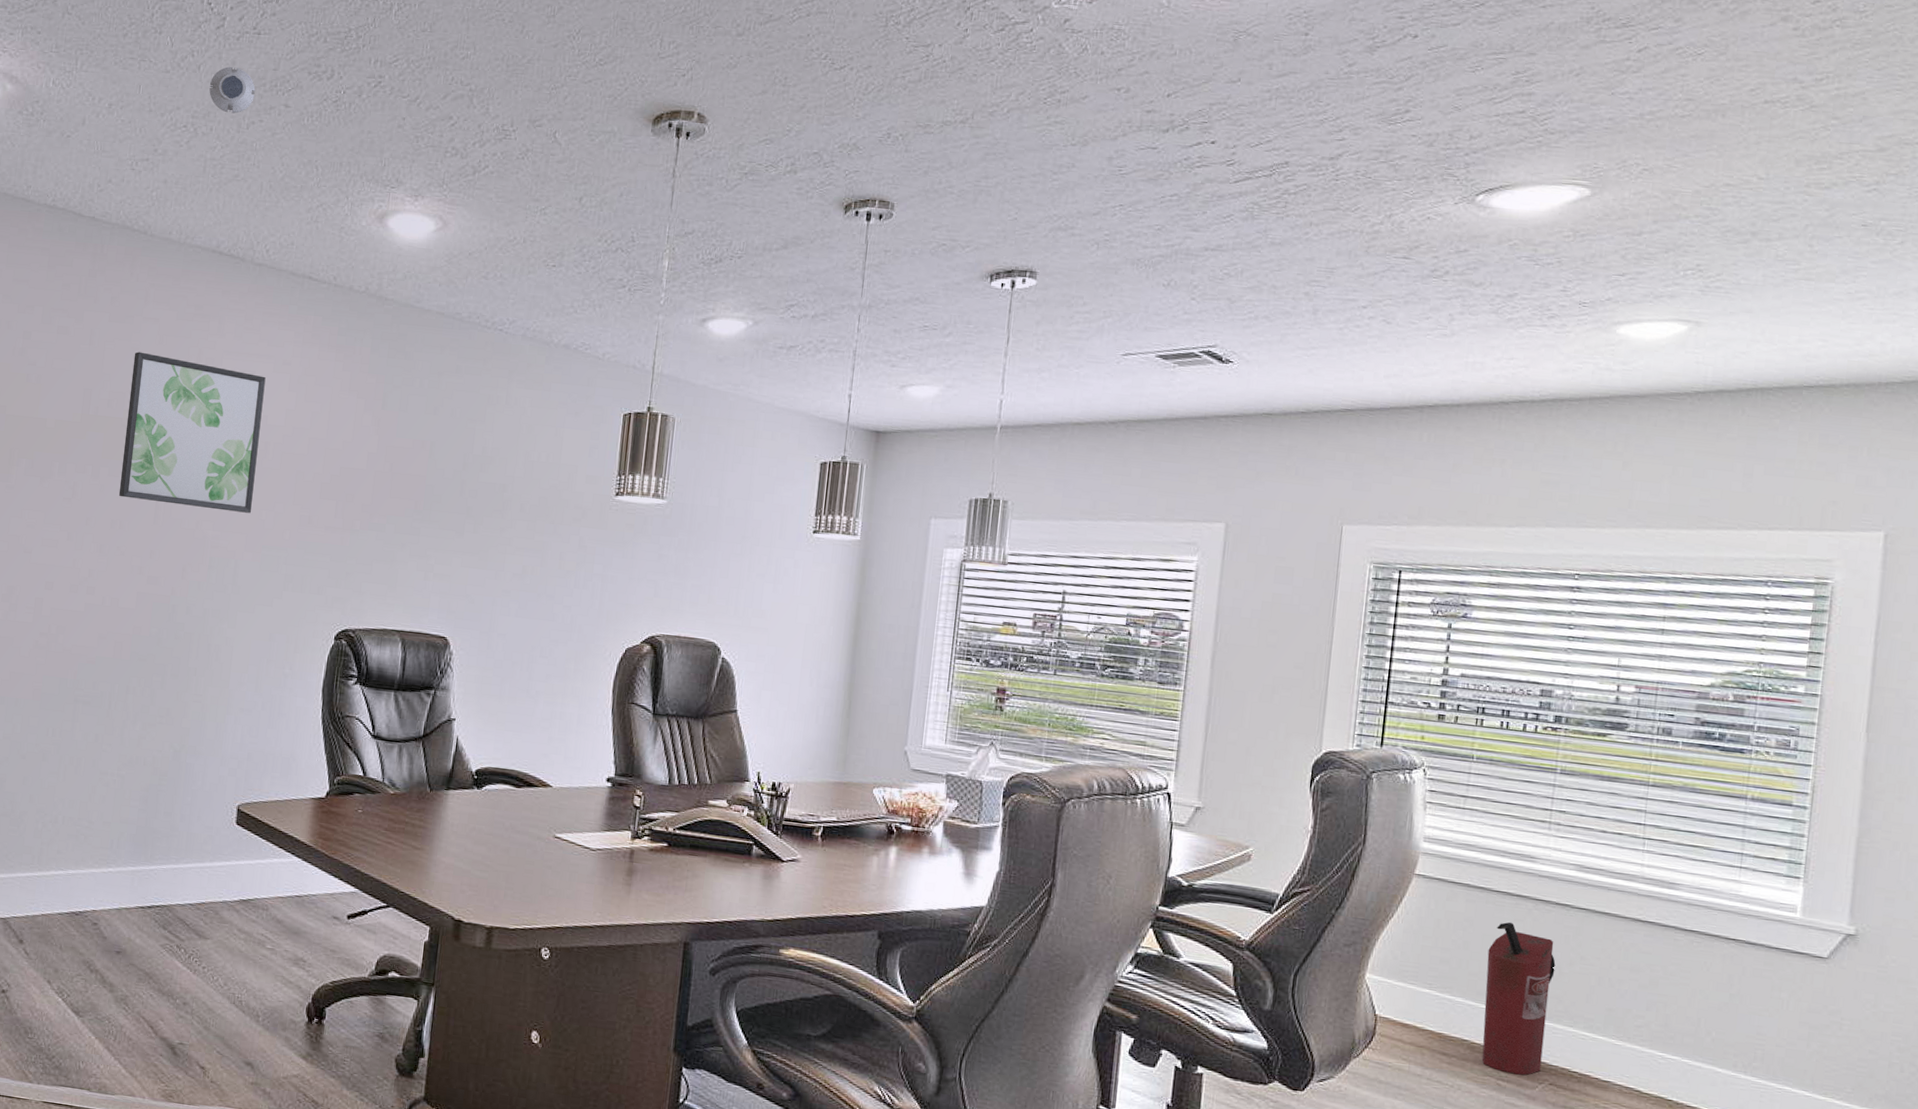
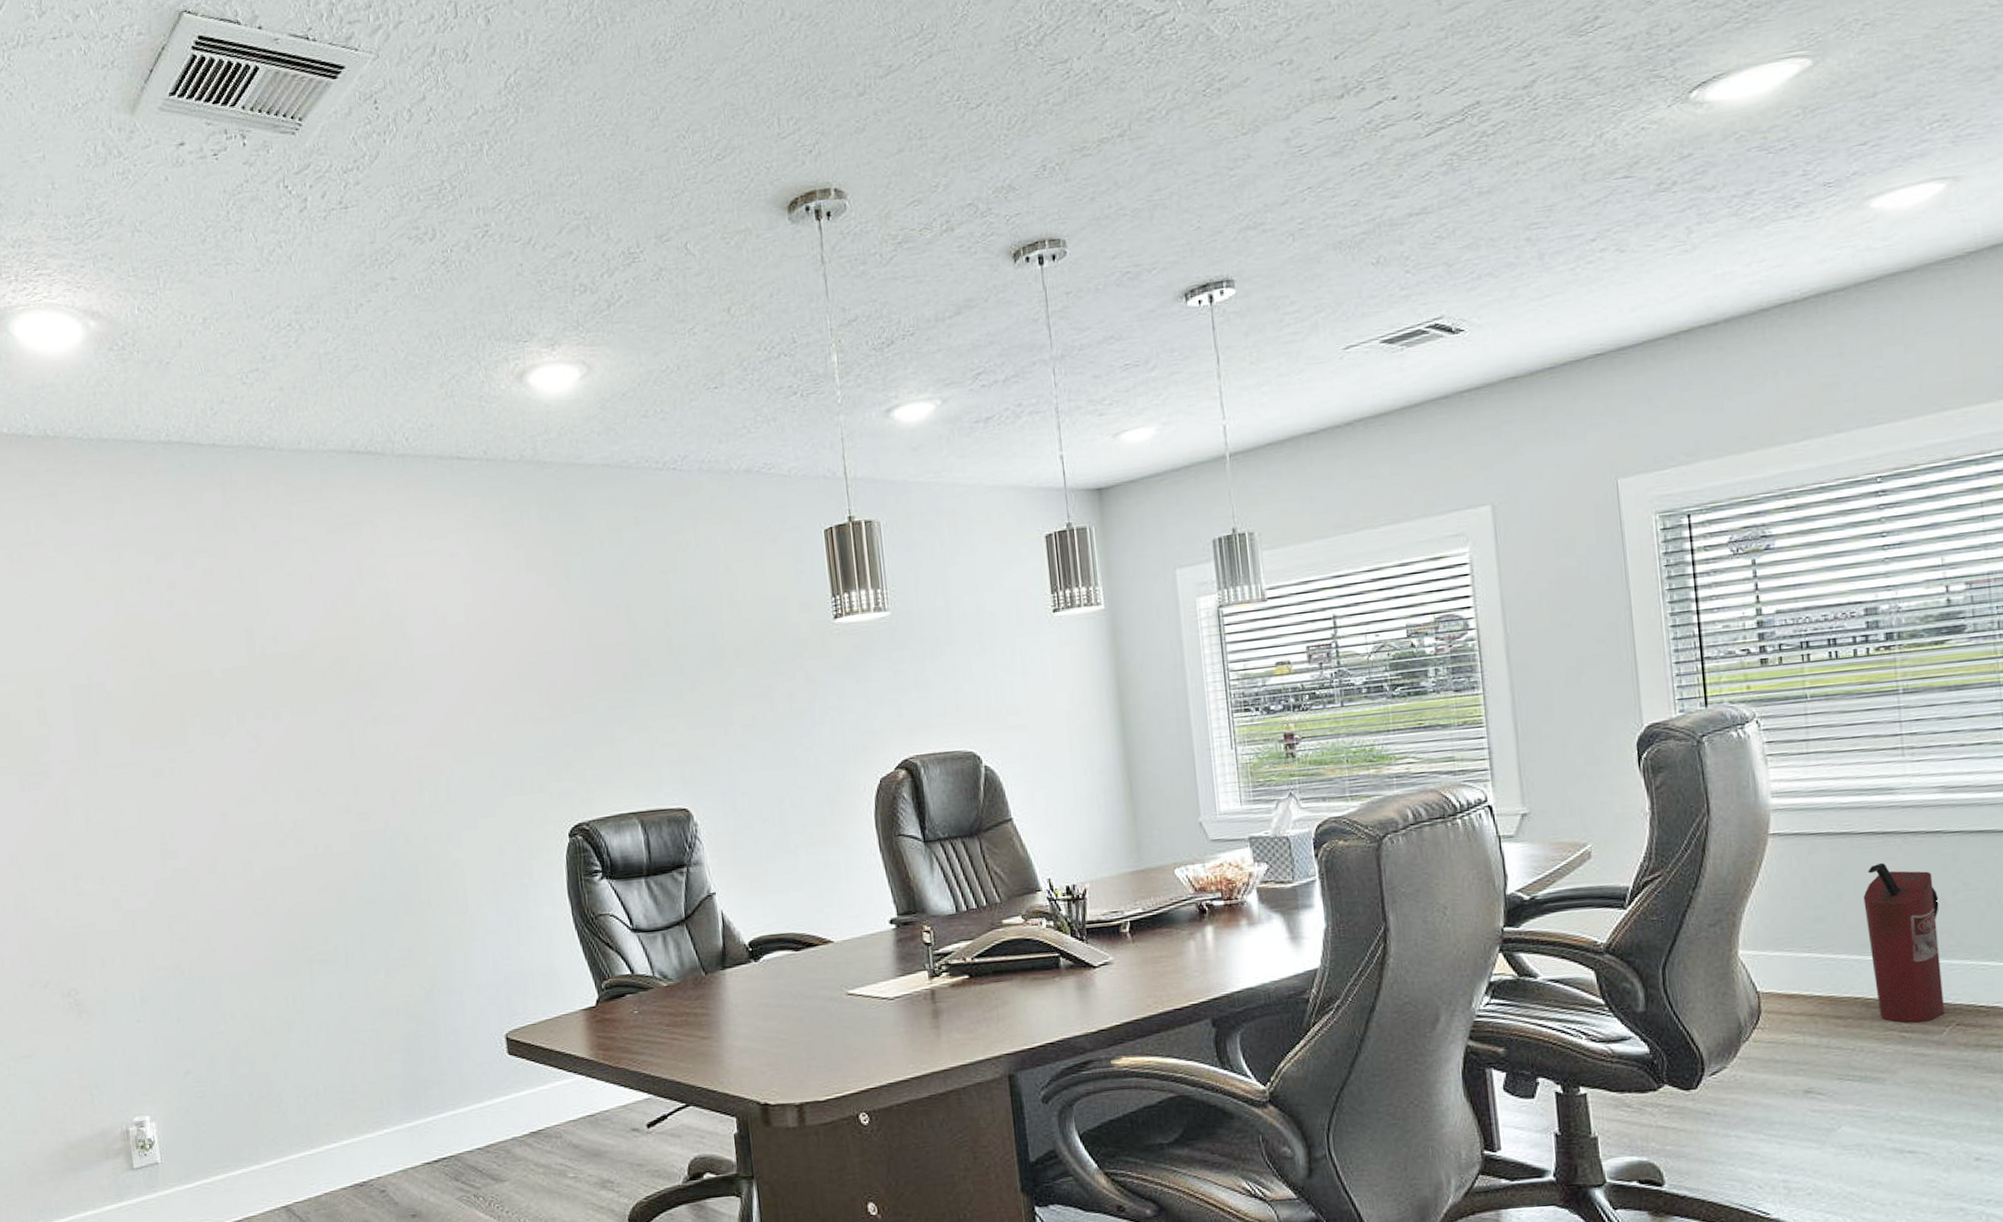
wall art: present [118,351,266,513] -> none [289,574,451,736]
smoke detector: present [209,66,256,114] -> none [305,249,357,301]

